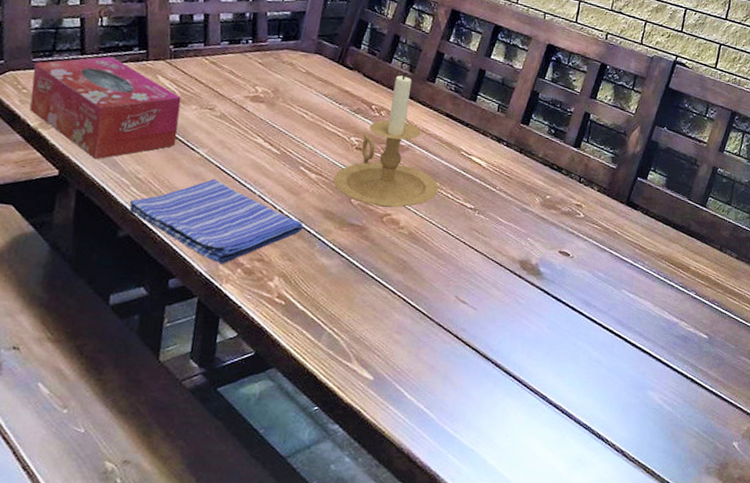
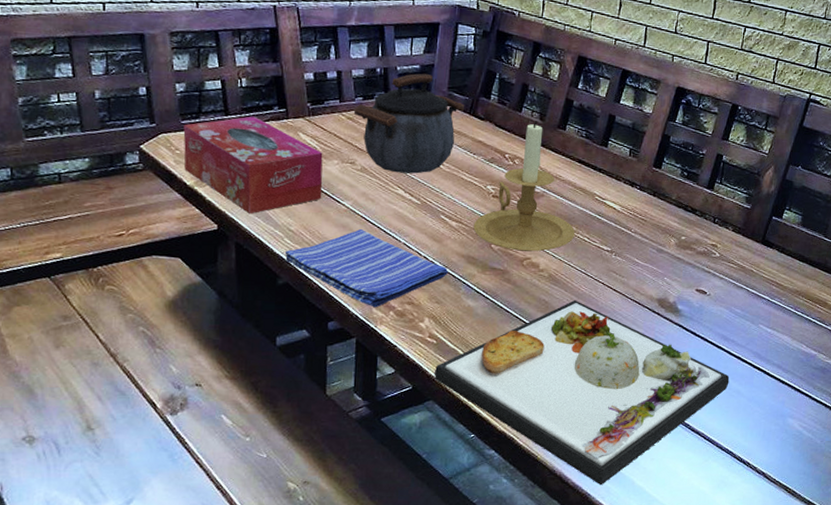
kettle: none [218,20,334,123] -> present [353,73,465,174]
dinner plate: none [279,259,590,465] -> present [434,299,730,486]

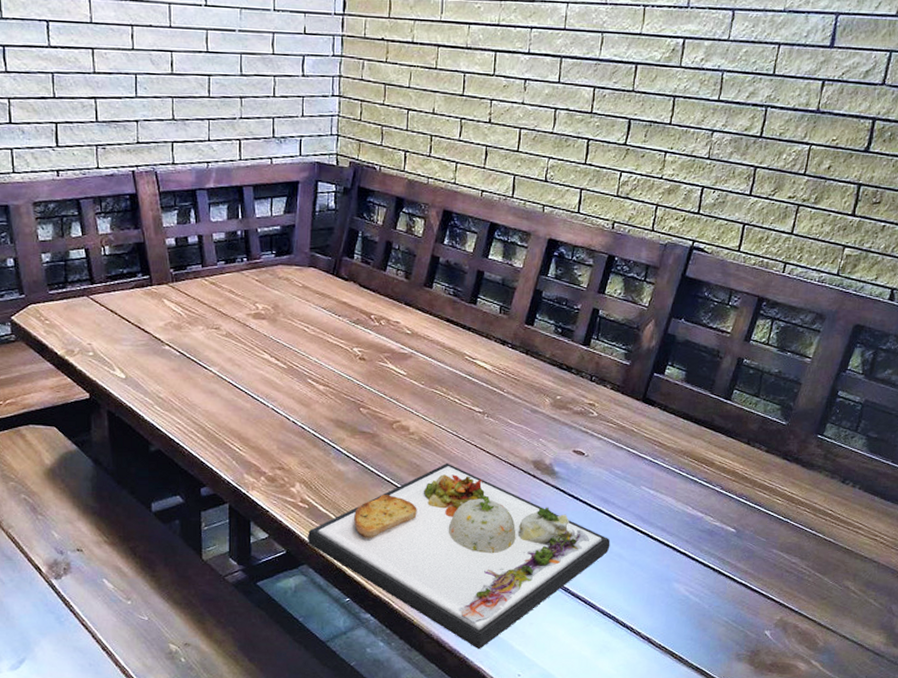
tissue box: present [183,116,323,215] -> none [51,284,189,383]
dish towel: present [284,229,448,308] -> none [155,395,317,473]
kettle: present [353,73,465,174] -> none [216,234,328,338]
candle holder: present [473,121,575,252] -> none [341,279,445,414]

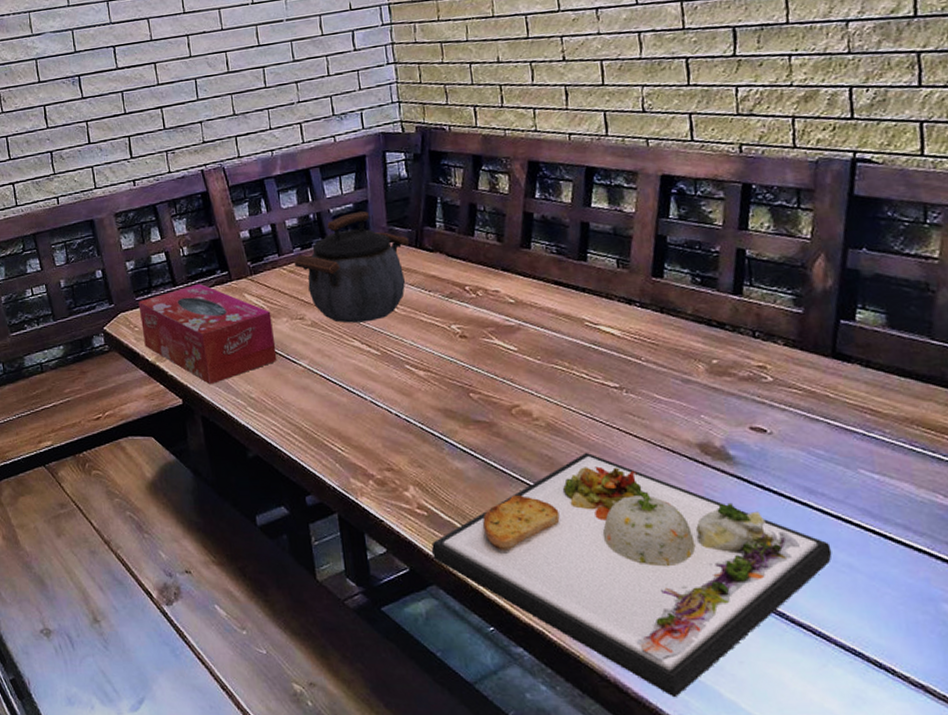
tissue box: none [51,284,189,383] -> present [138,283,277,385]
kettle: none [216,234,328,338] -> present [293,211,410,323]

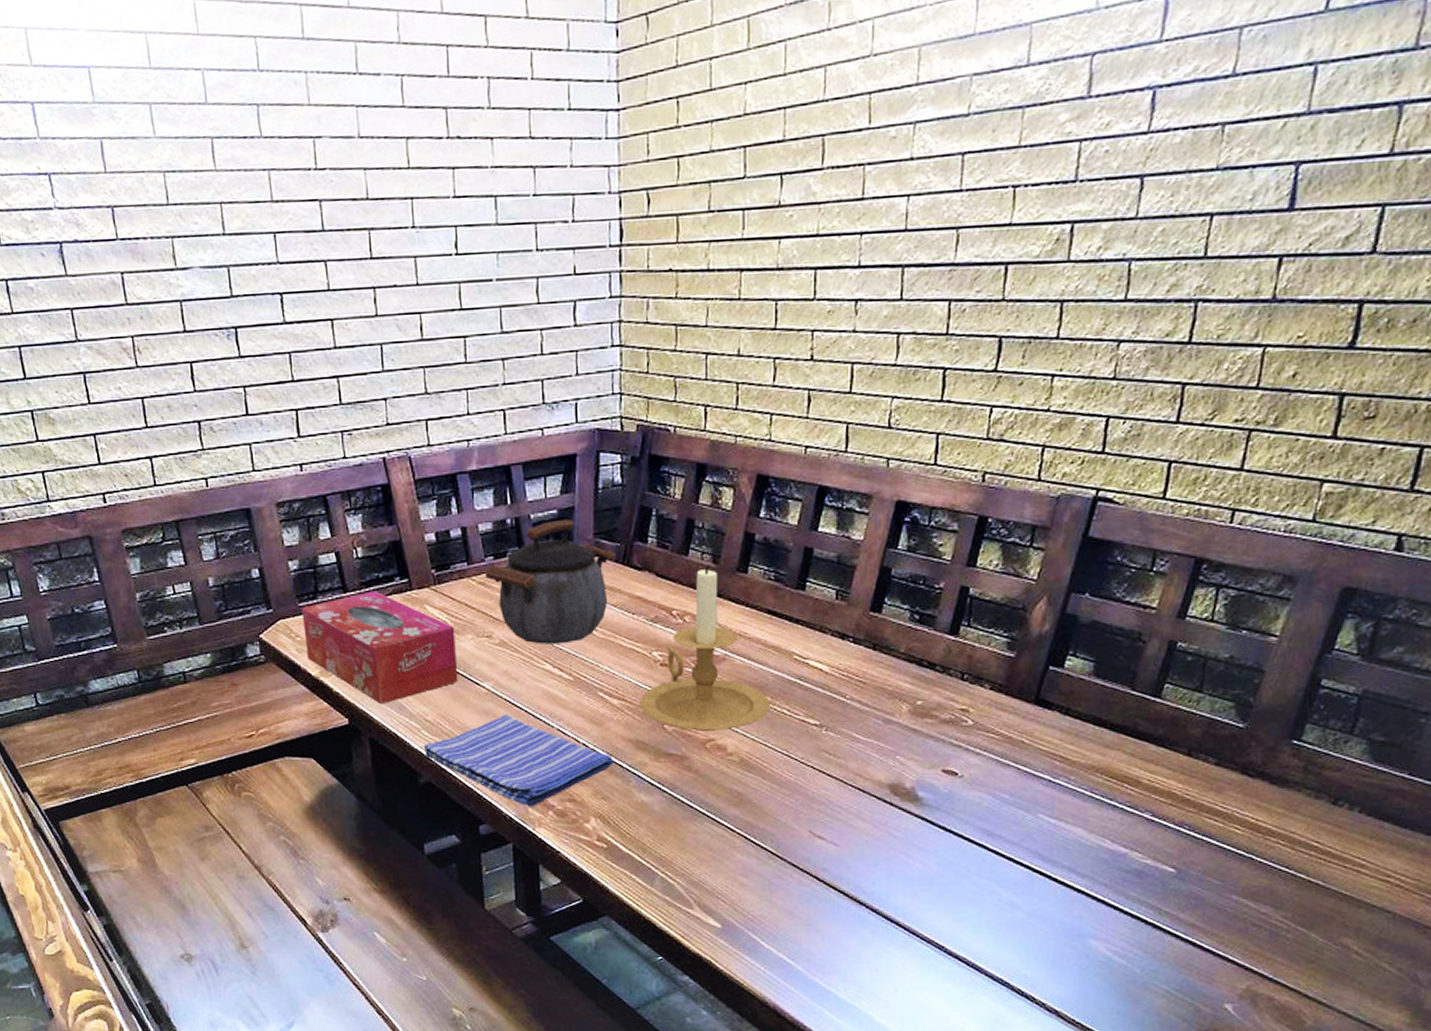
dish towel: none [249,390,426,477] -> present [423,715,613,807]
dinner plate: present [431,452,832,698] -> none [607,789,998,1022]
candle holder: none [444,243,569,398] -> present [640,565,769,731]

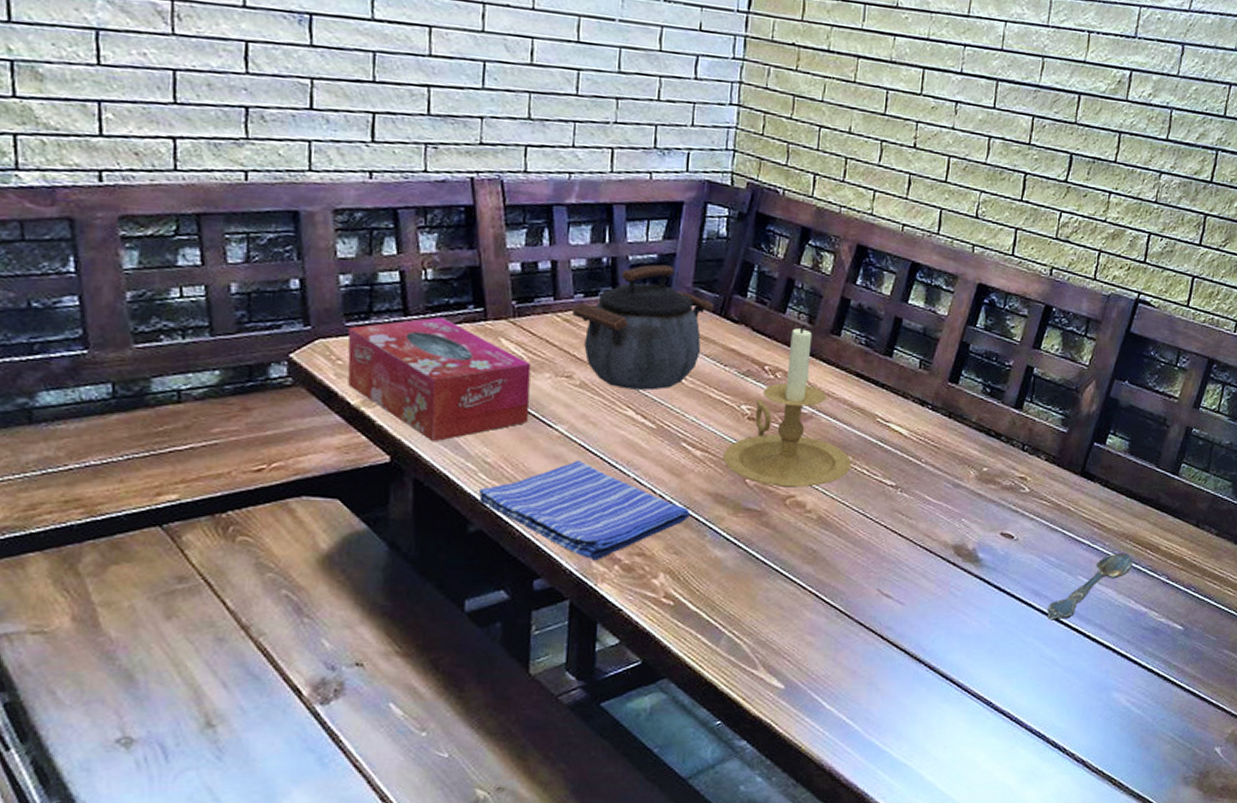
spoon: none [1003,788,1106,862] -> present [1047,553,1133,620]

